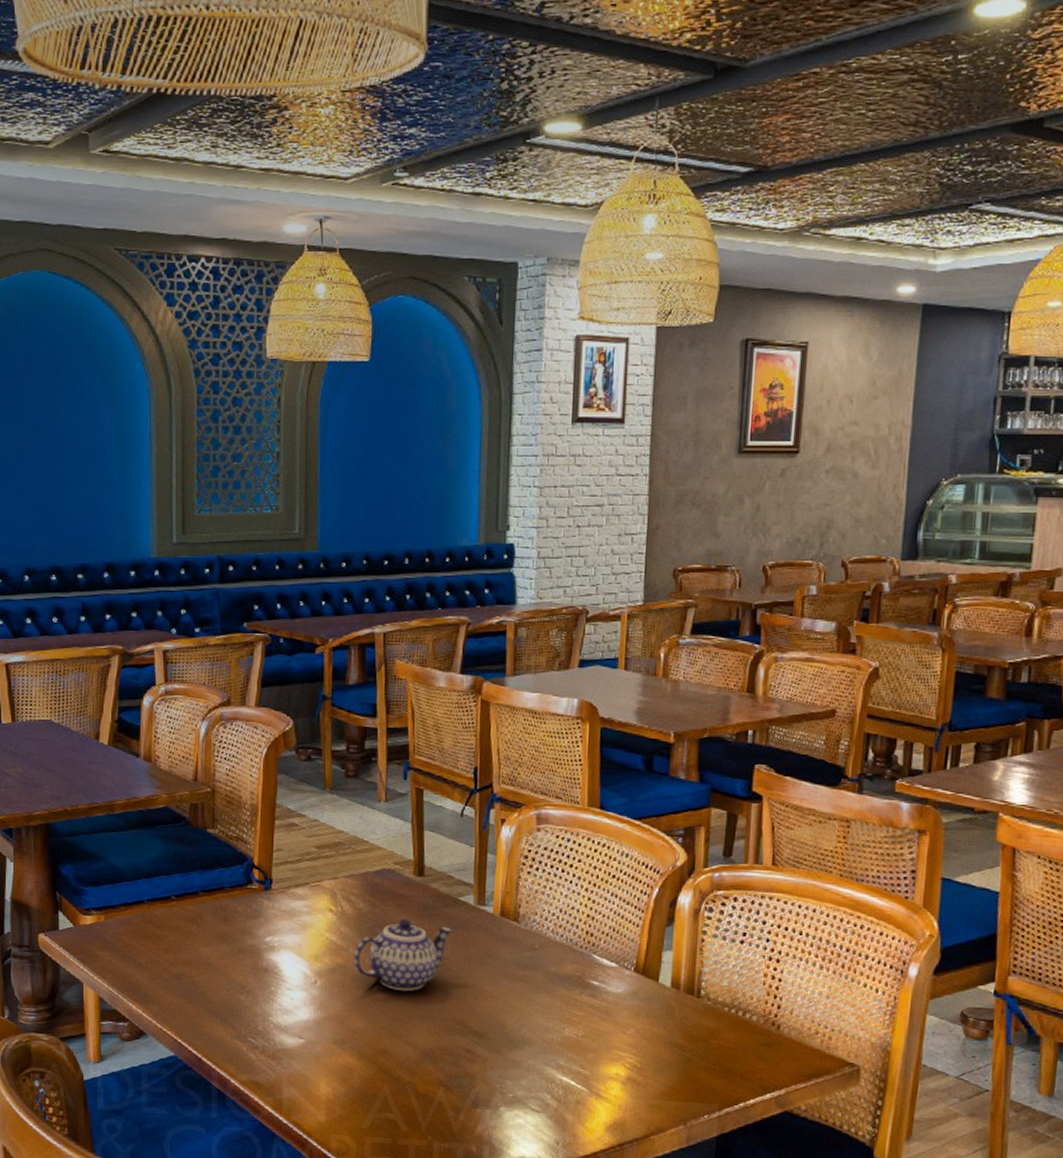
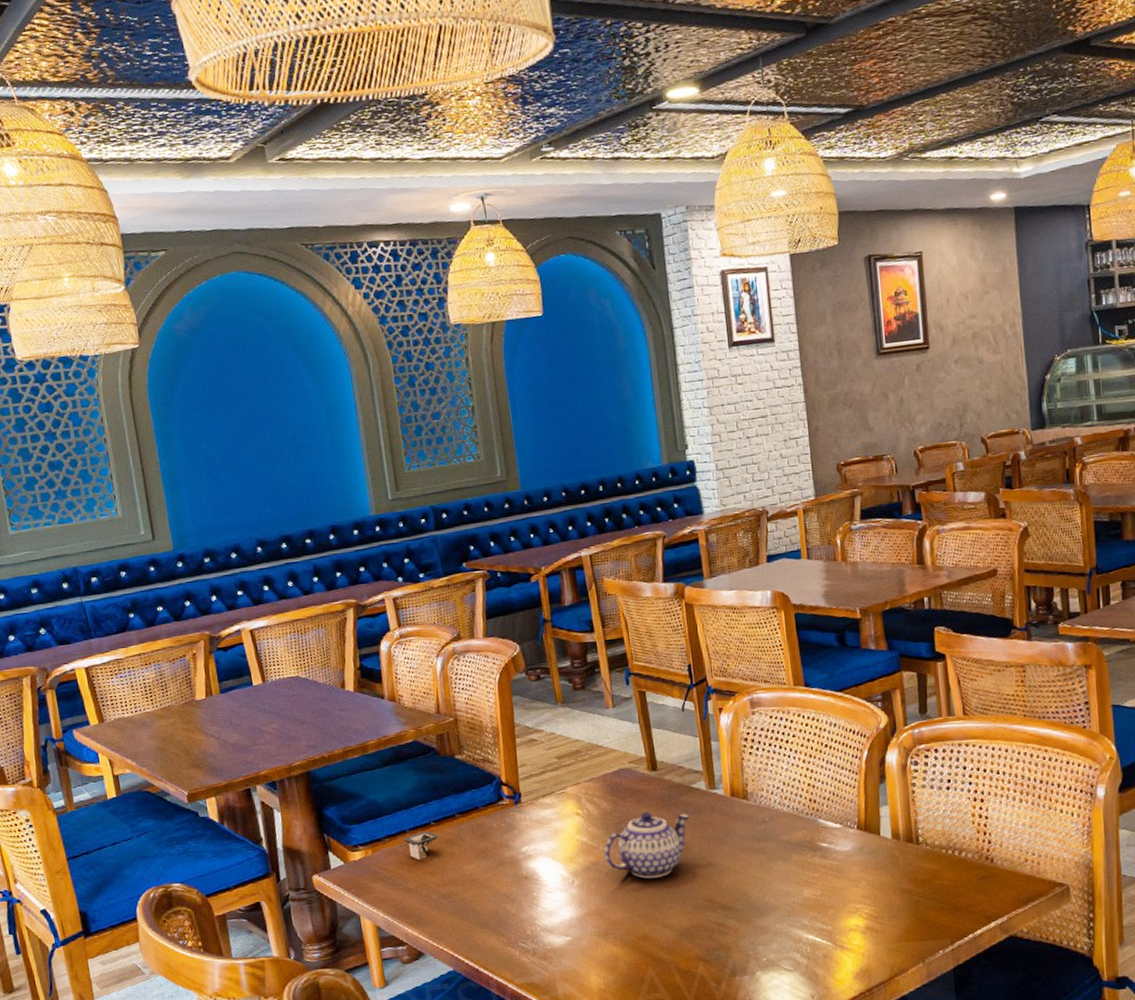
architectural model: none [140,904,178,935] -> present [403,831,439,860]

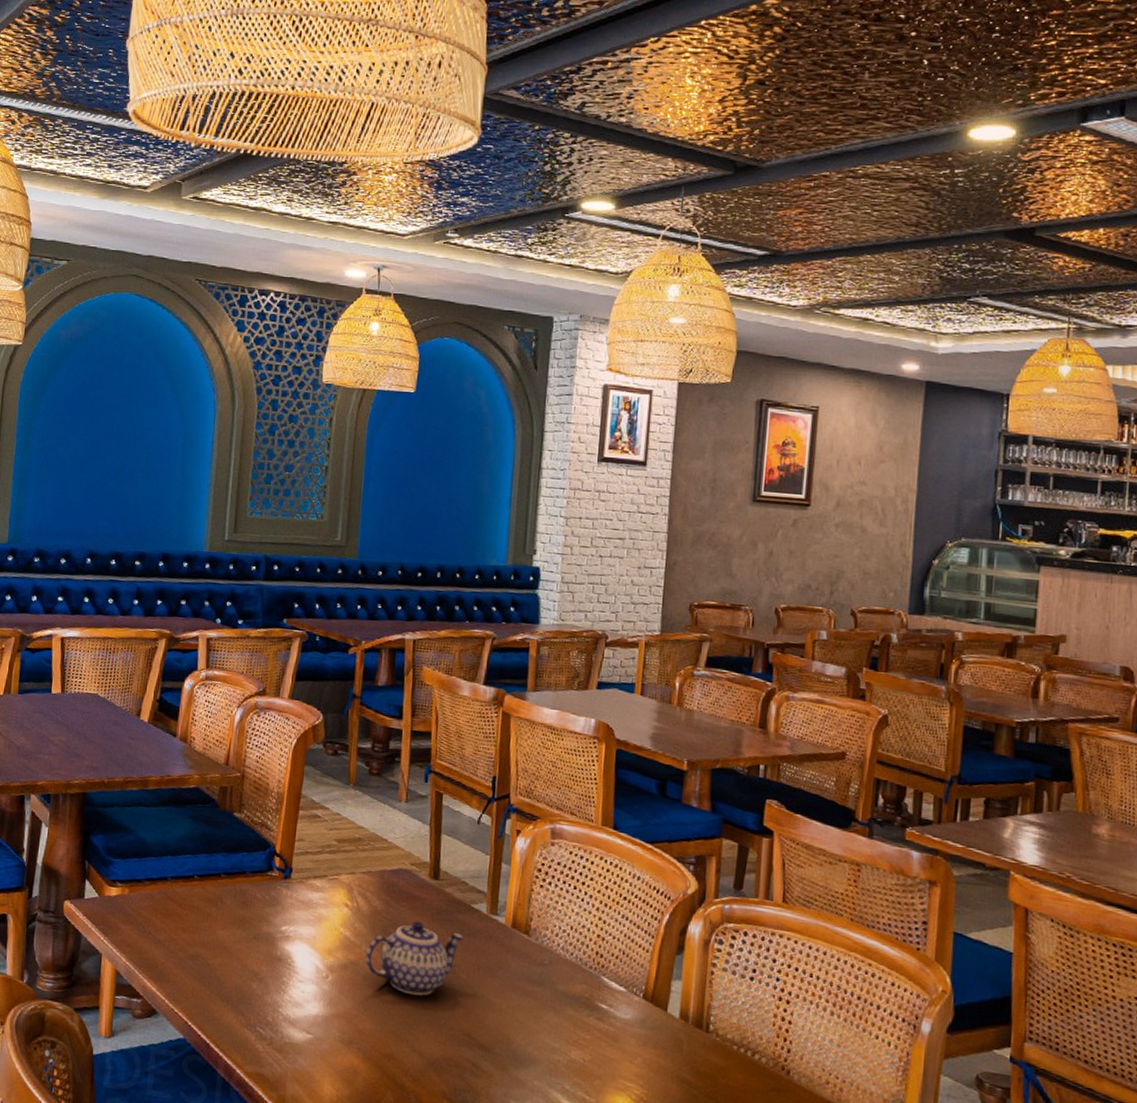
architectural model: present [403,831,439,860] -> none [163,883,199,913]

